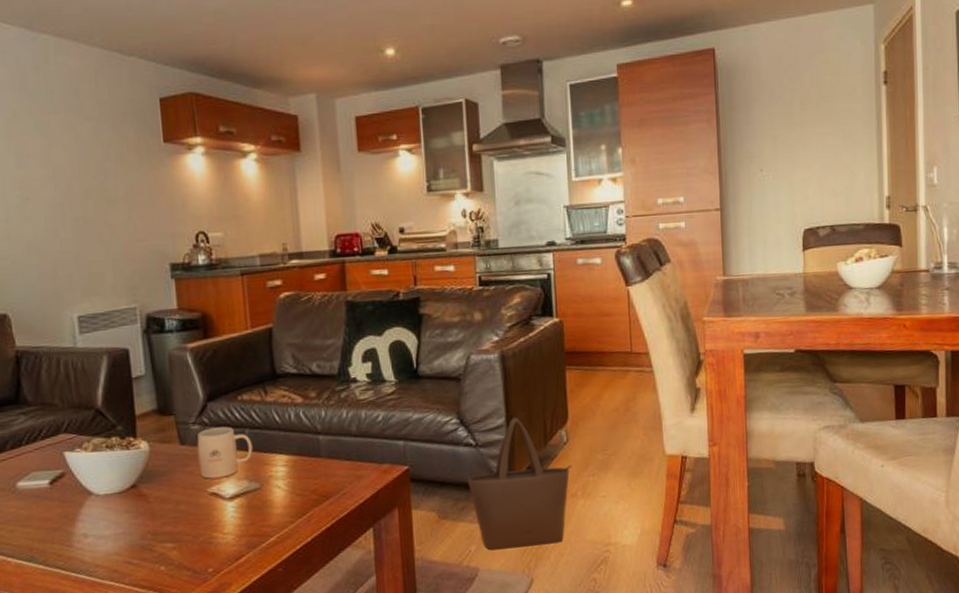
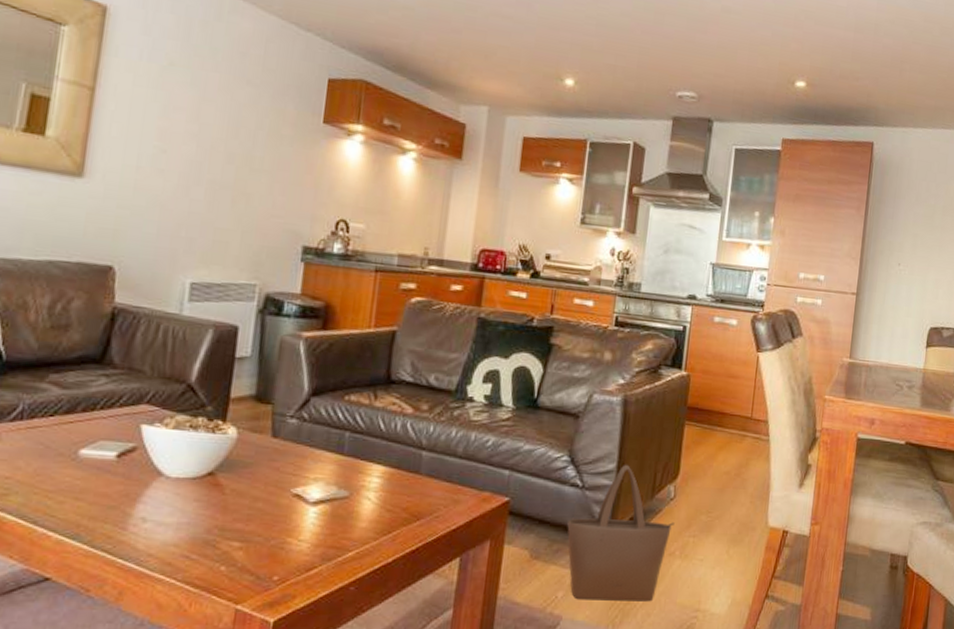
mug: present [197,426,253,479] -> none [286,424,351,480]

